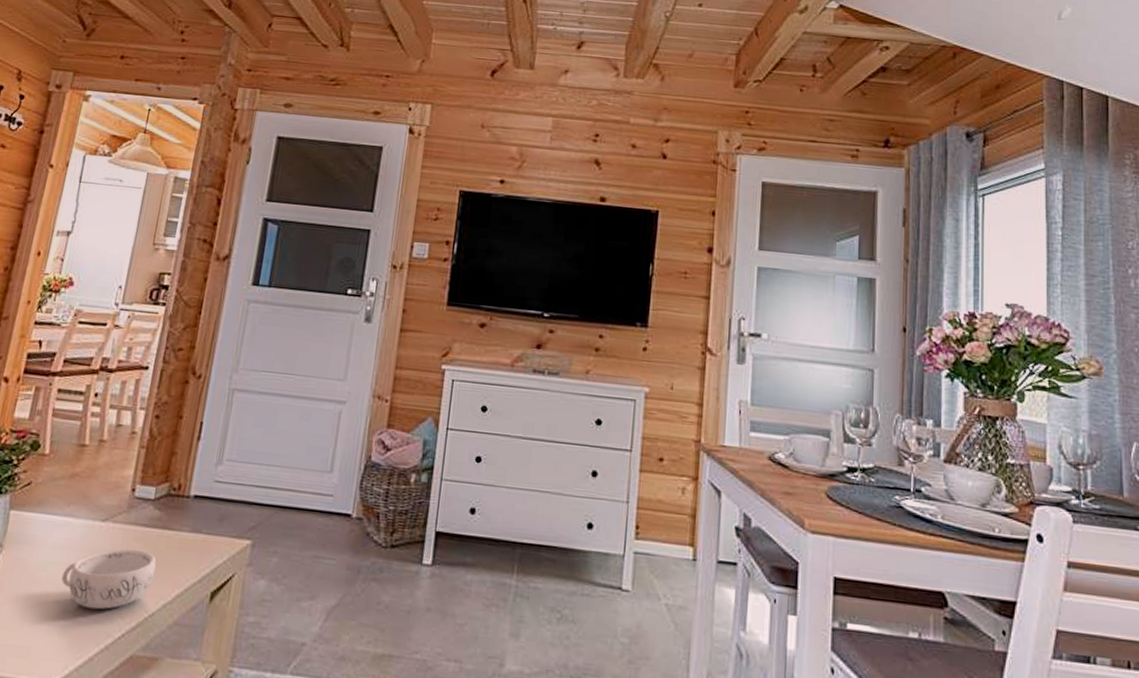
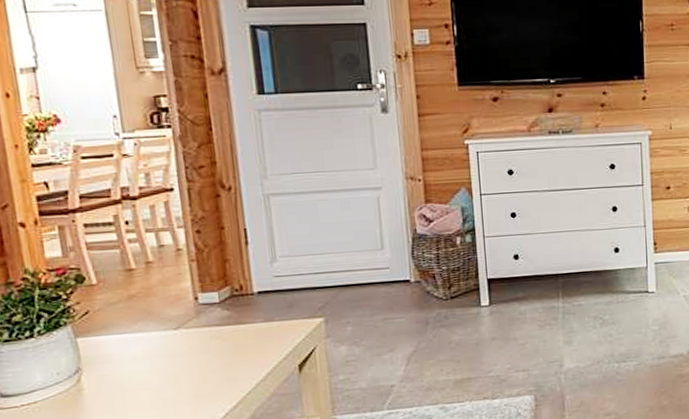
decorative bowl: present [61,548,156,610] -> none [150,345,241,401]

